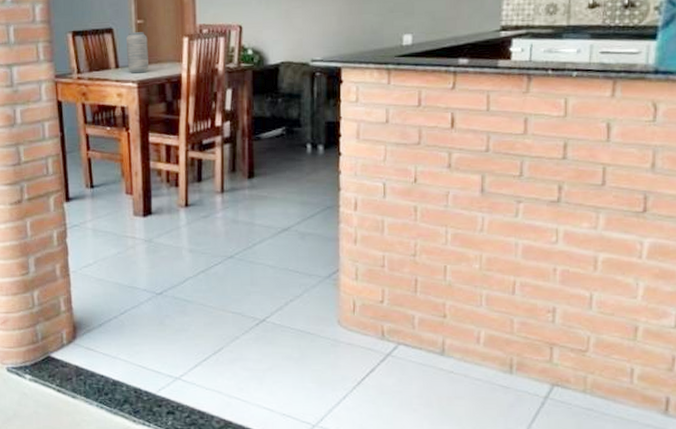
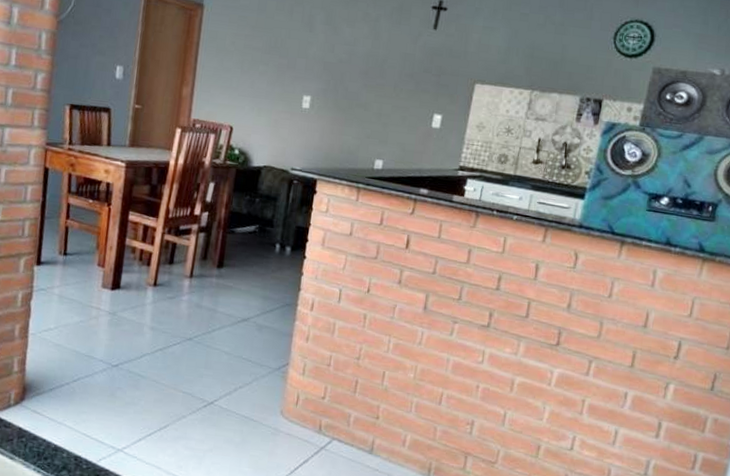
vase: present [126,32,149,74] -> none [119,115,143,155]

